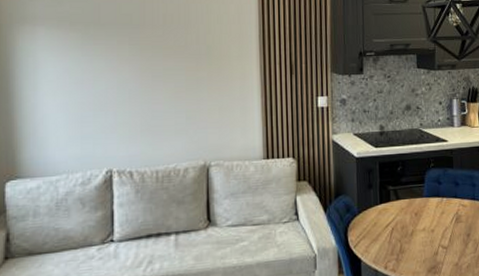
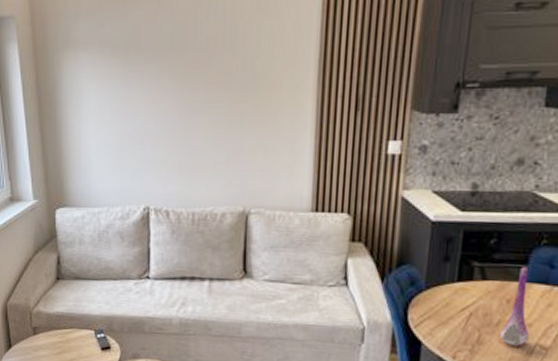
vase: none [415,185,433,250] -> present [500,267,529,346]

